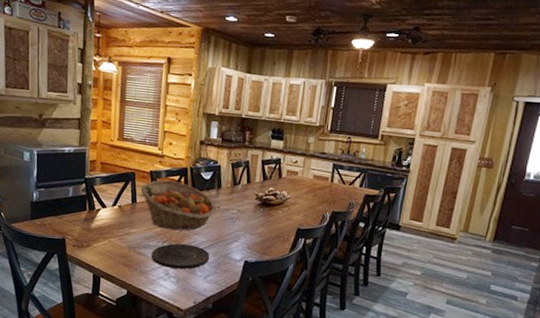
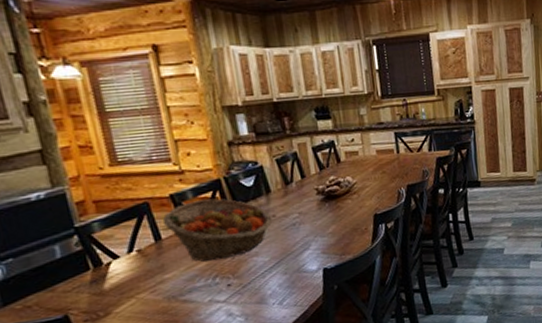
plate: present [151,243,210,270] -> none [201,269,280,308]

